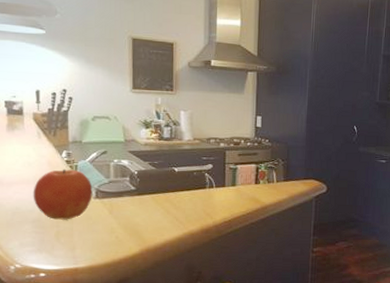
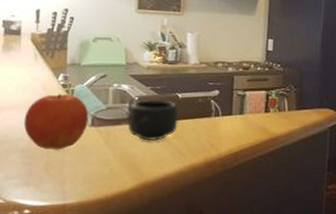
mug: none [128,173,176,211] -> present [127,99,179,141]

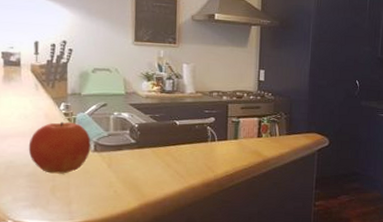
mug: present [127,99,179,141] -> none [128,126,177,164]

